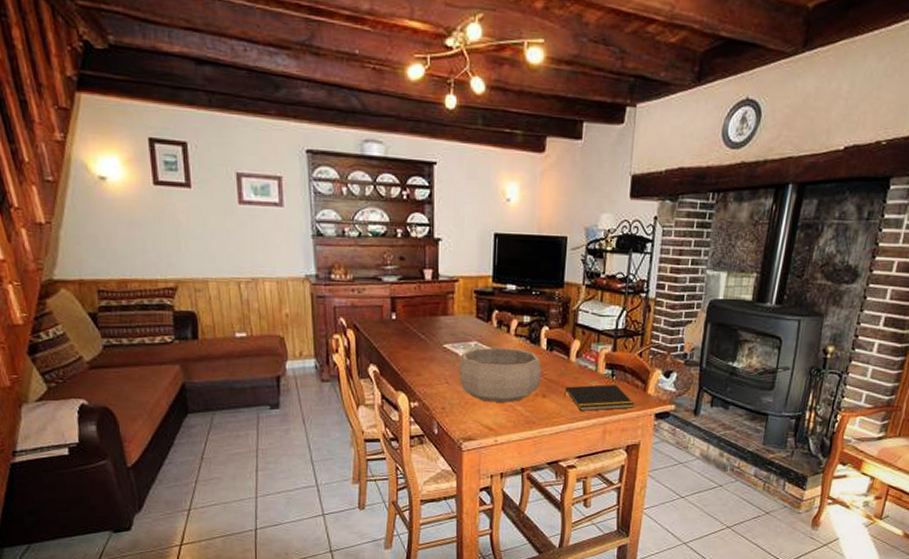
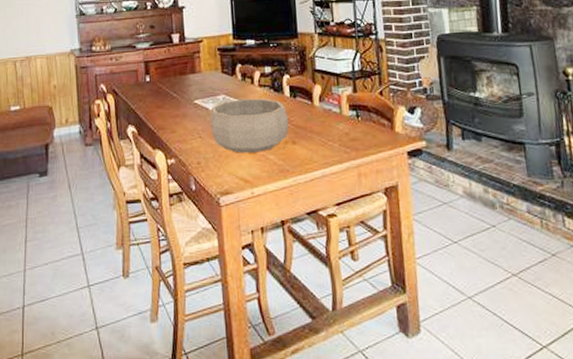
notepad: present [563,384,635,411] -> none [312,125,385,155]

